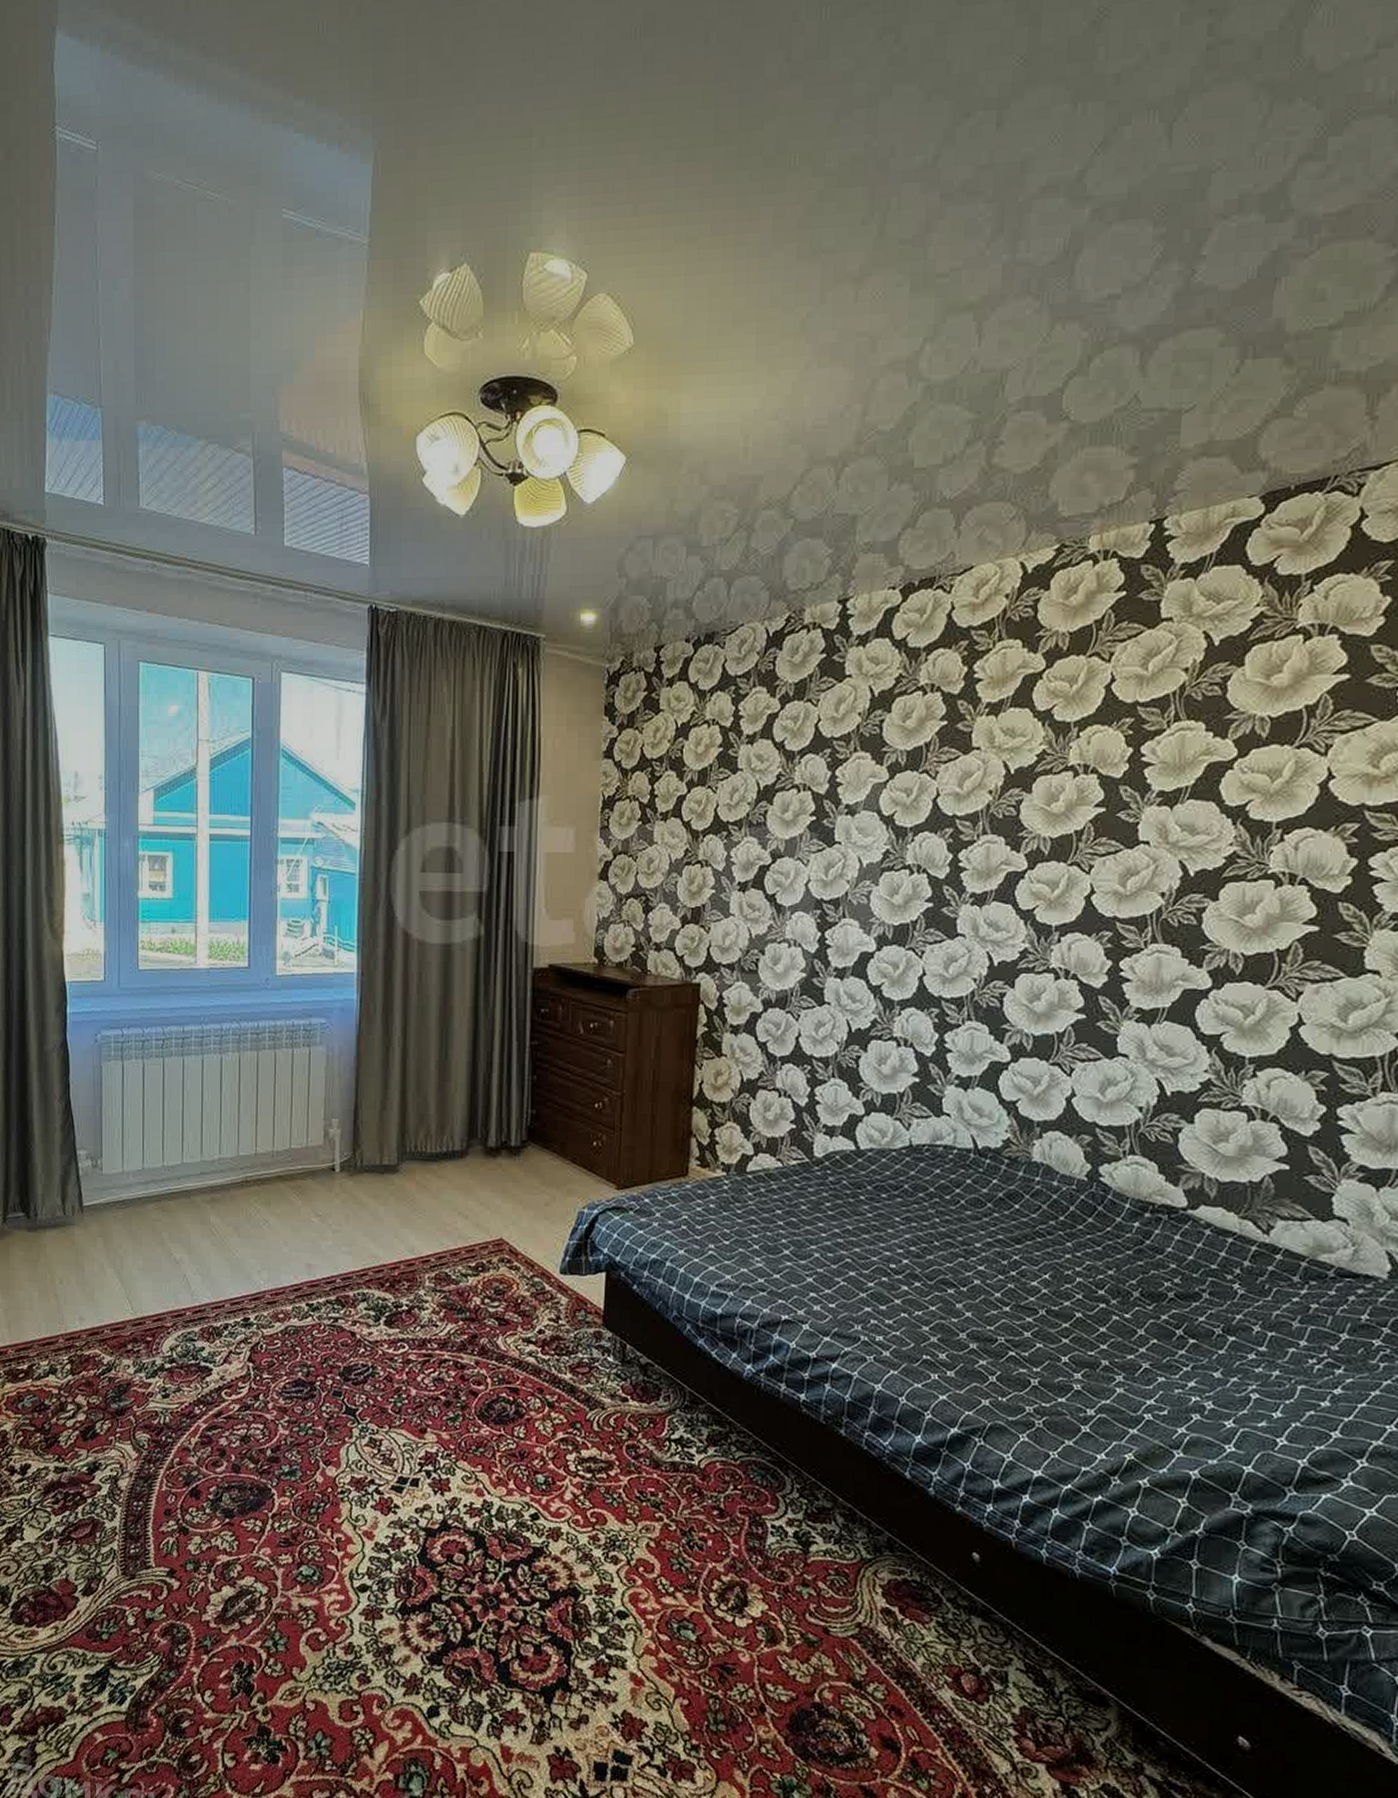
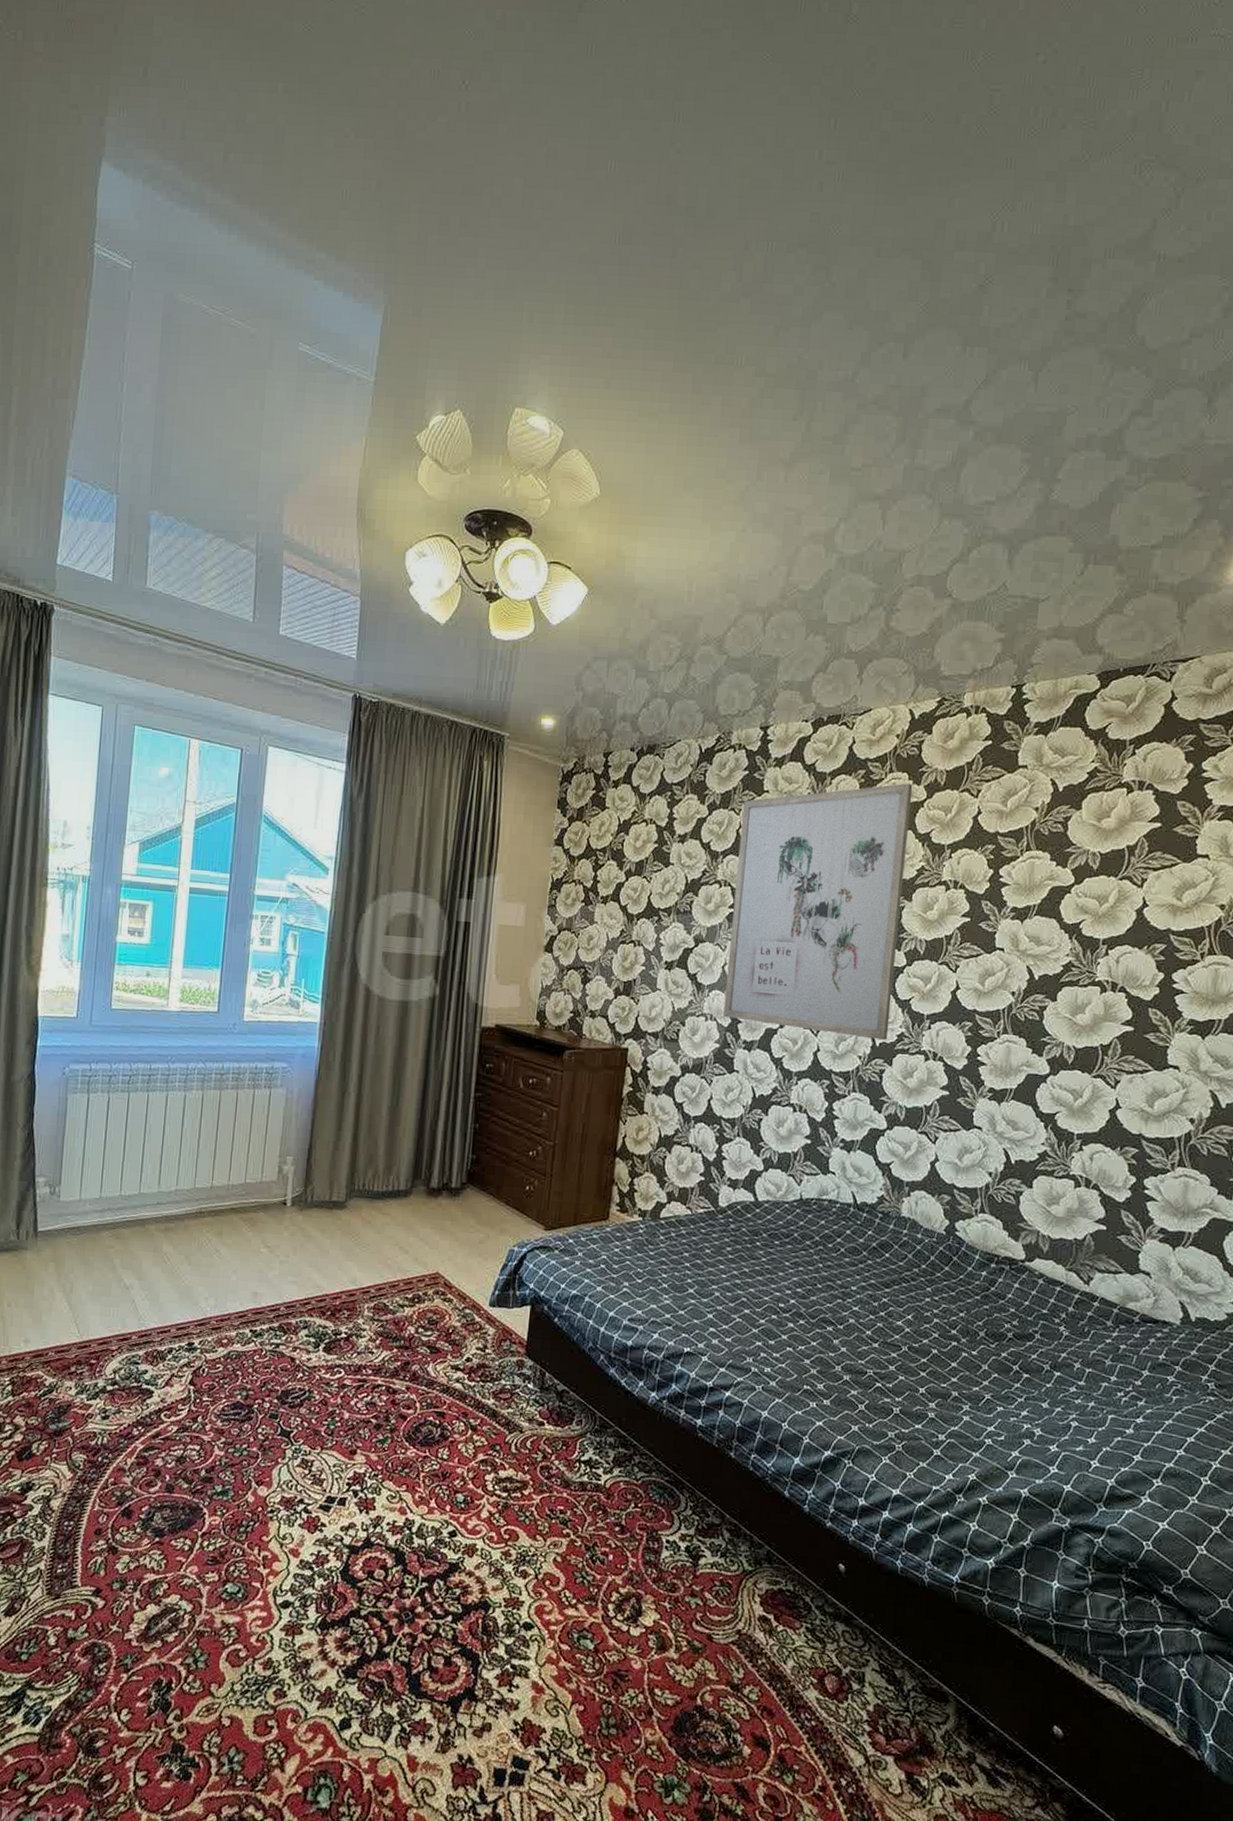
wall art: none [809,652,1028,958] -> present [723,783,913,1040]

